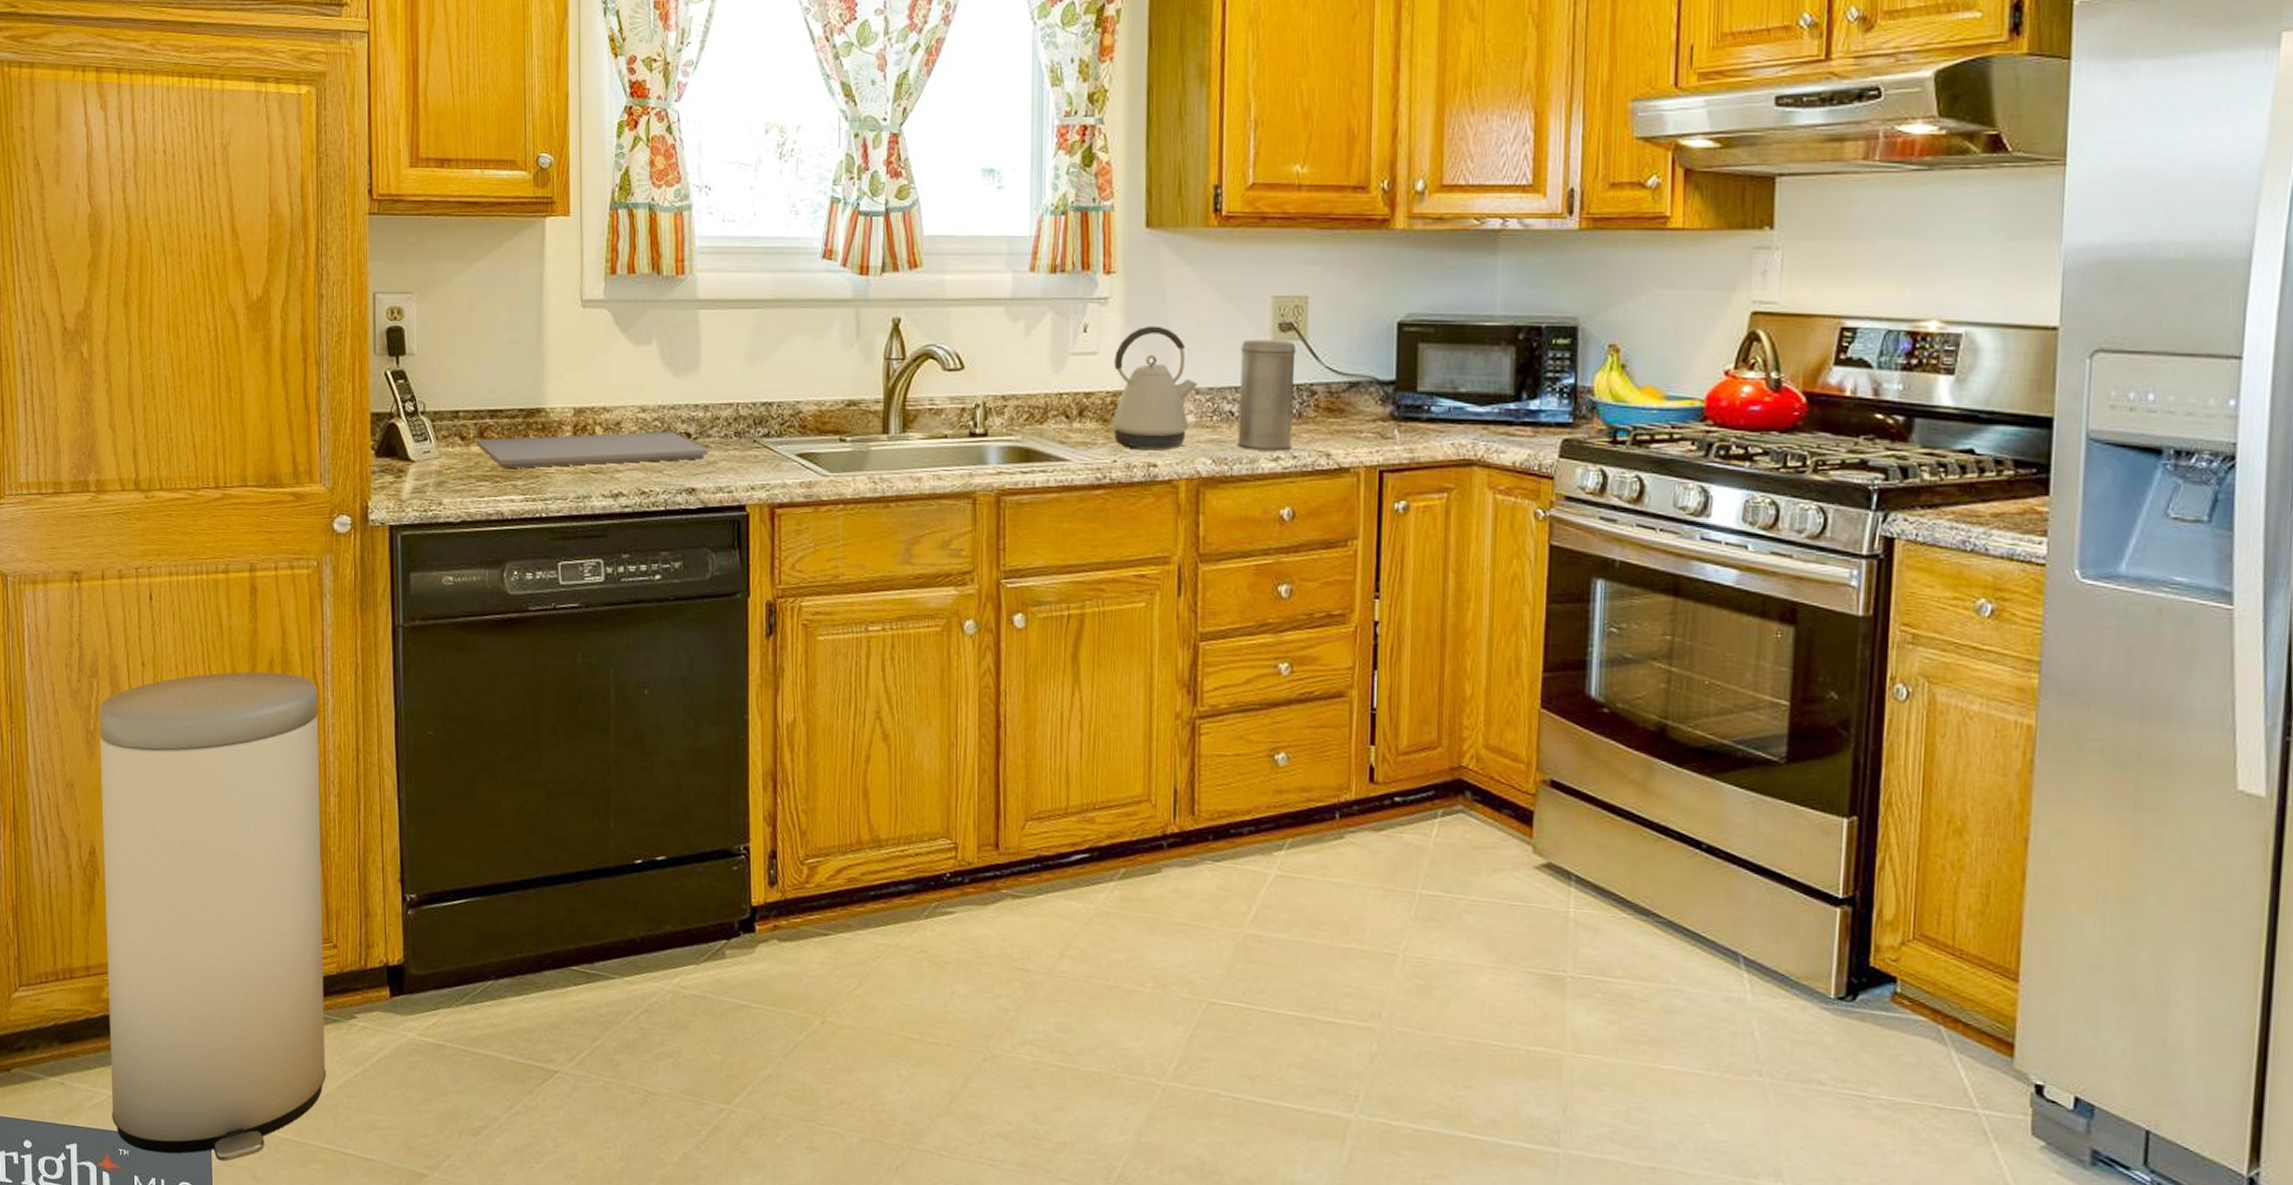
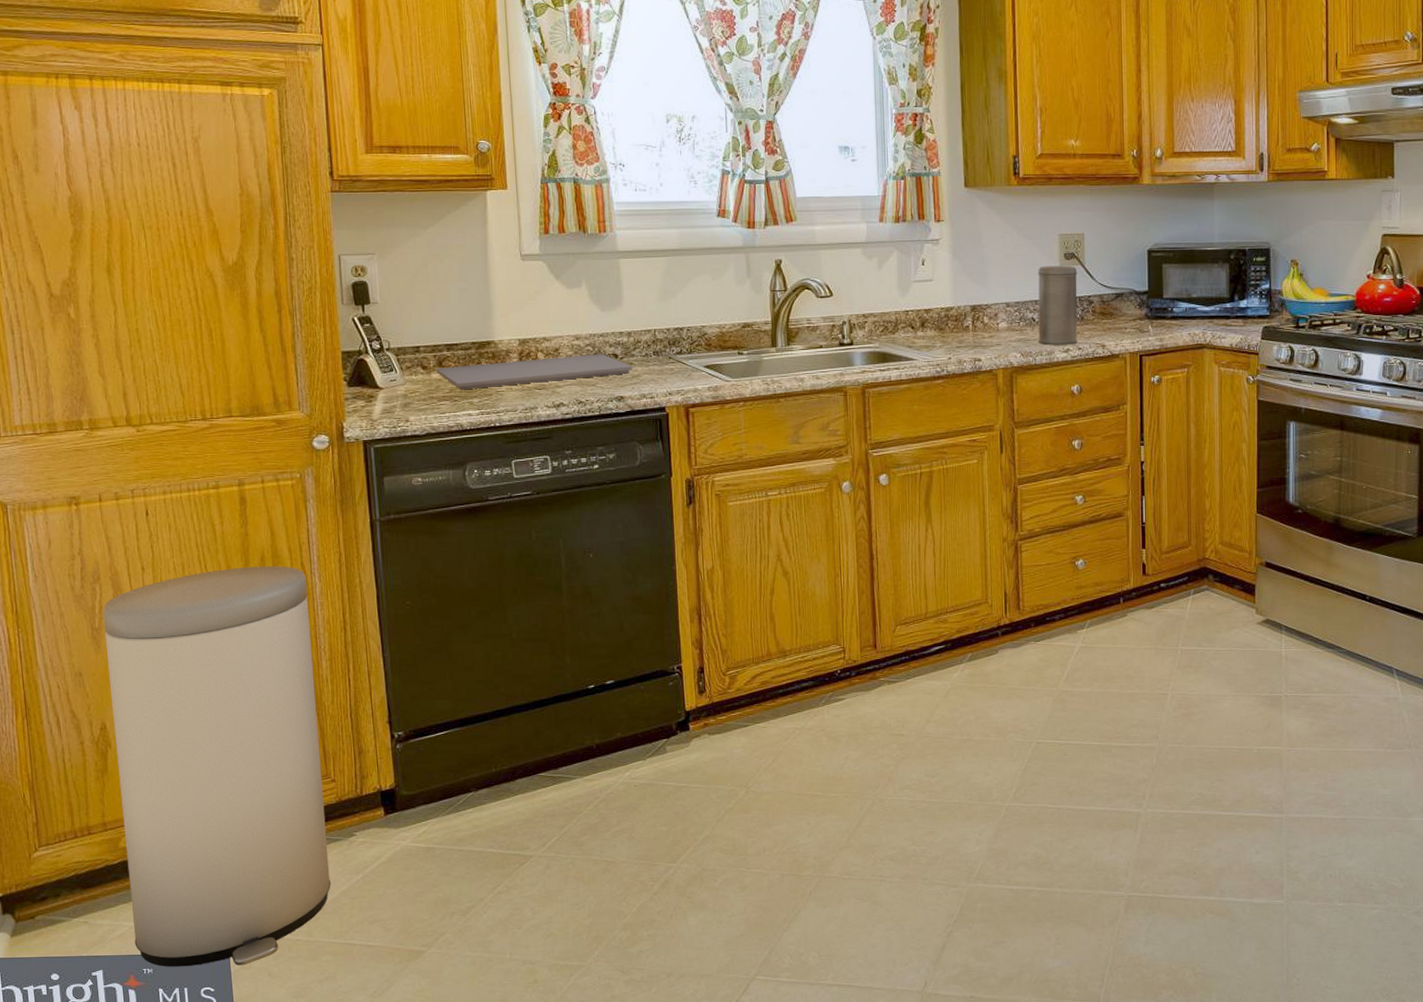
kettle: present [1106,326,1199,451] -> none [942,258,1009,349]

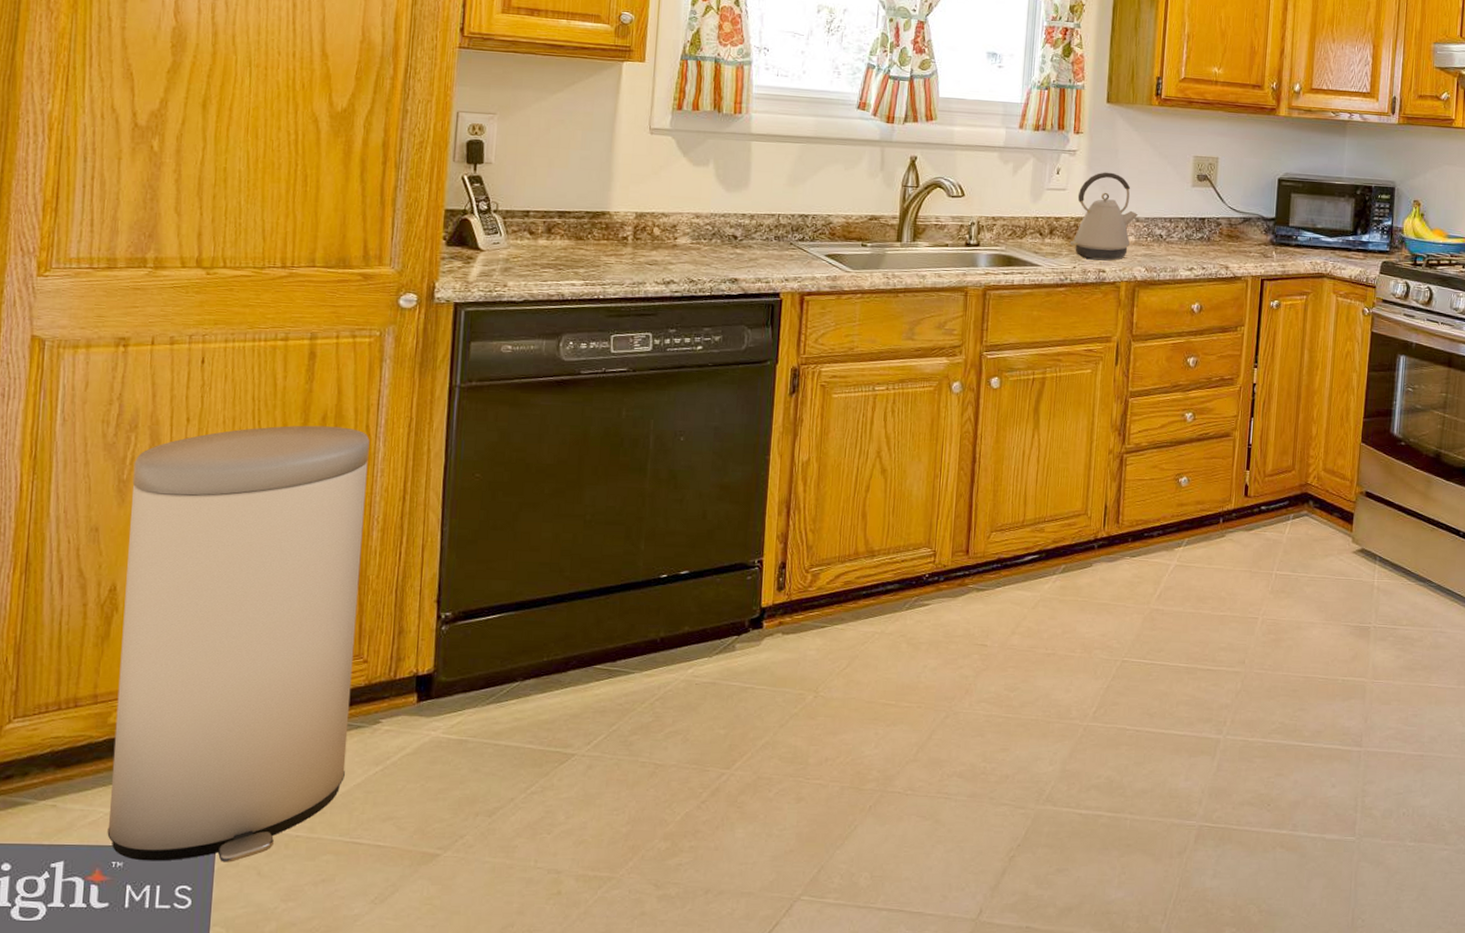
cutting board: present [436,354,633,390] -> none [544,233,752,259]
kettle: none [942,258,1009,349] -> present [1069,172,1139,261]
canister: present [1038,265,1077,345] -> none [1163,185,1208,264]

